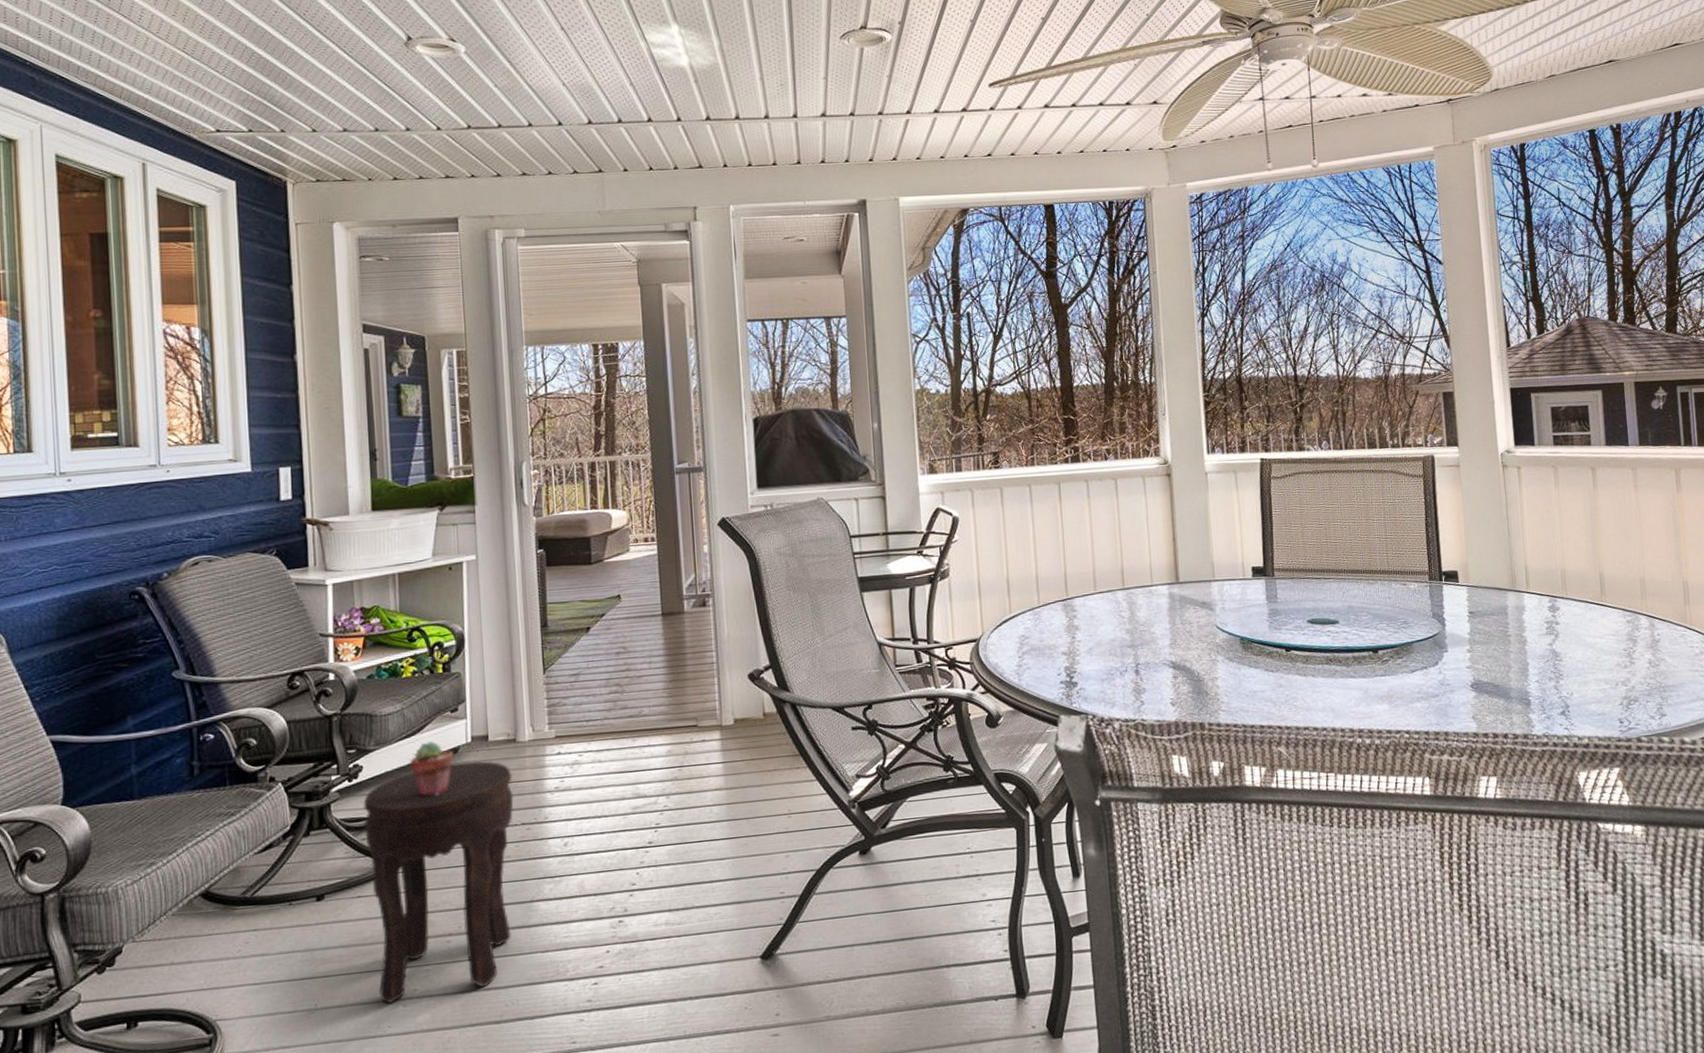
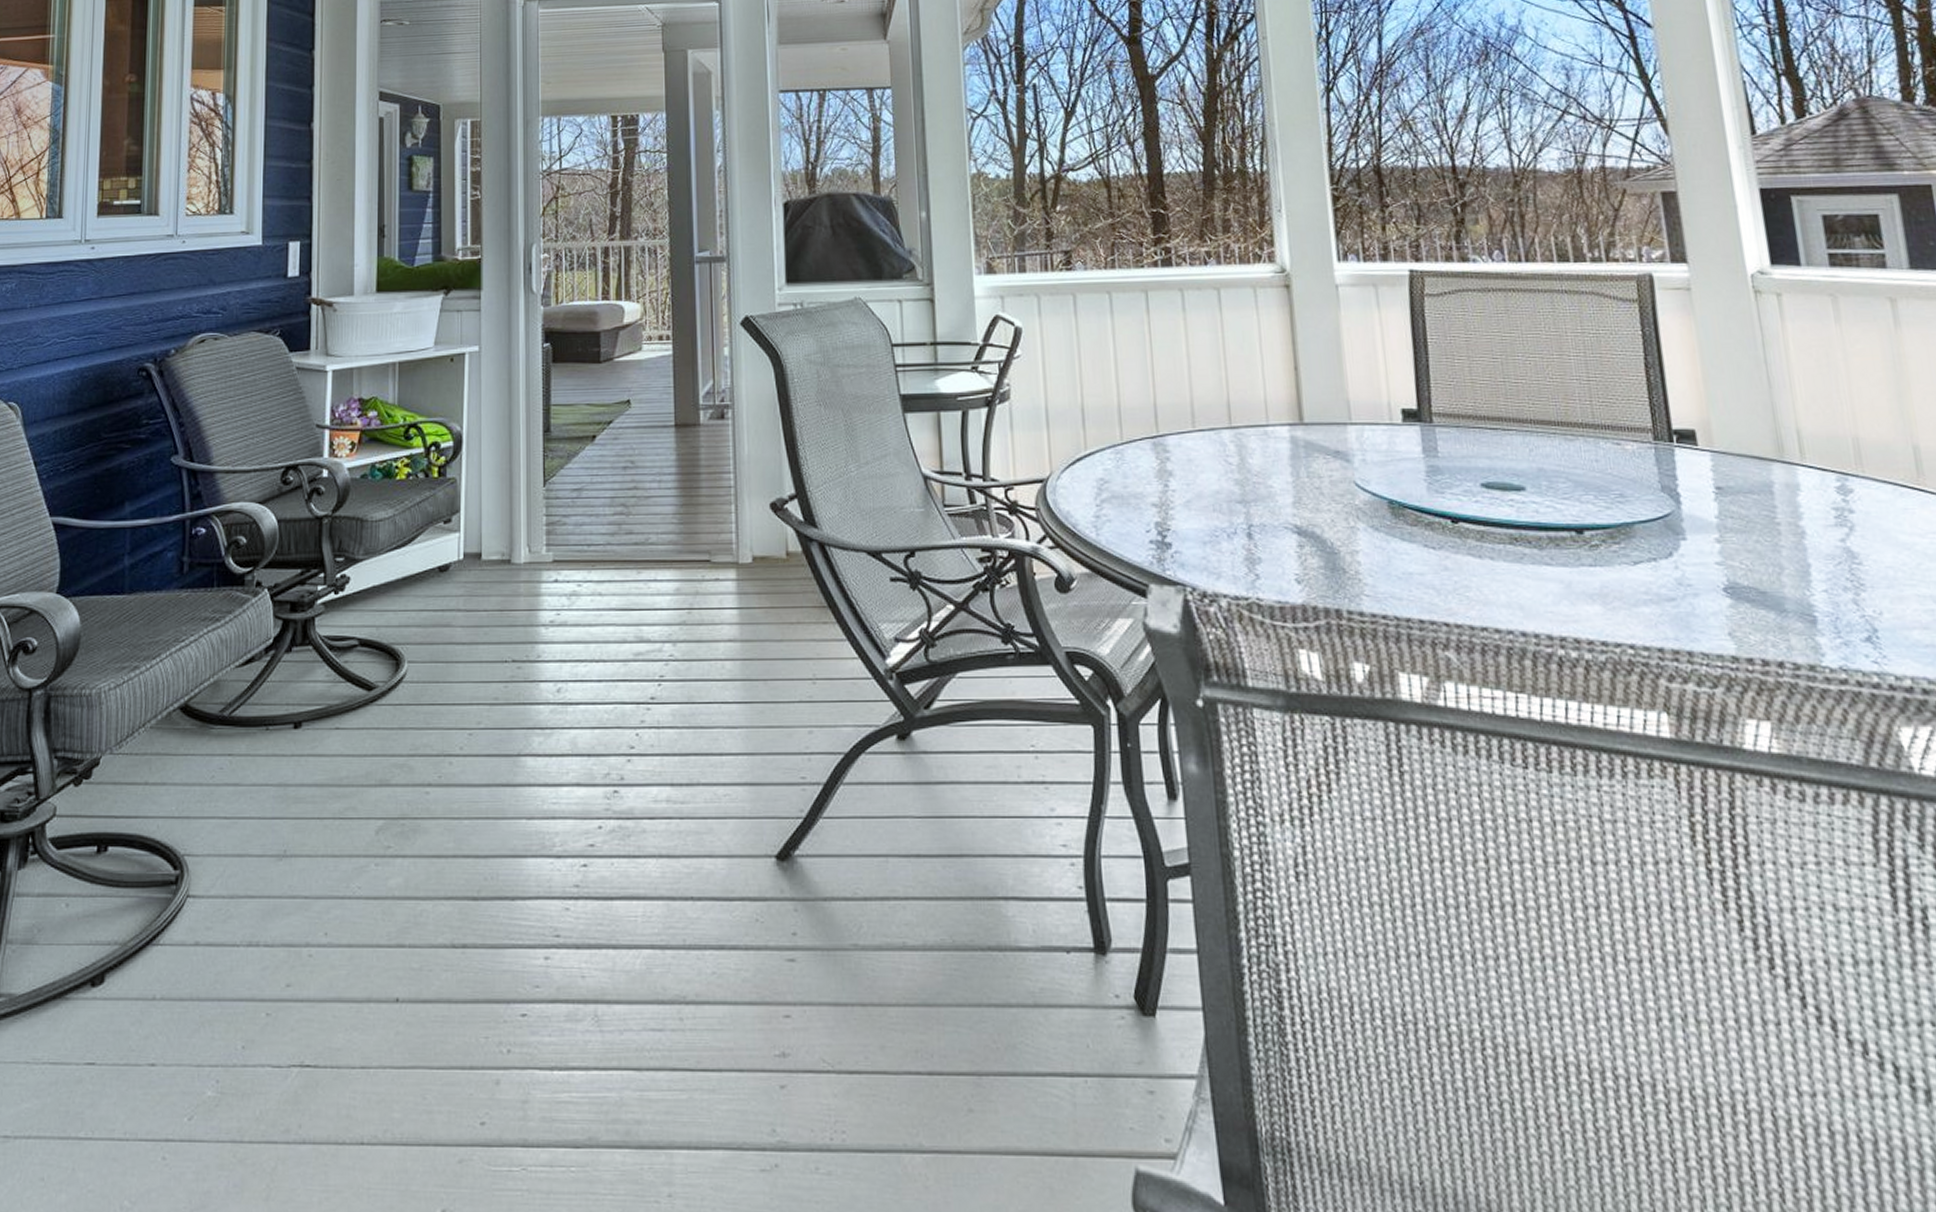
side table: present [363,760,514,1004] -> none [346,582,505,859]
potted succulent: present [409,741,455,797] -> none [397,555,445,619]

